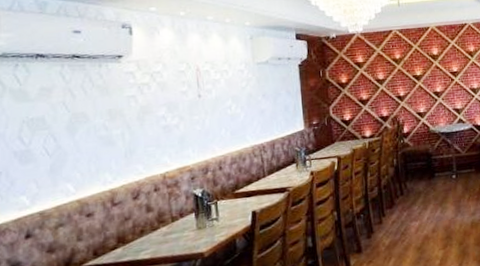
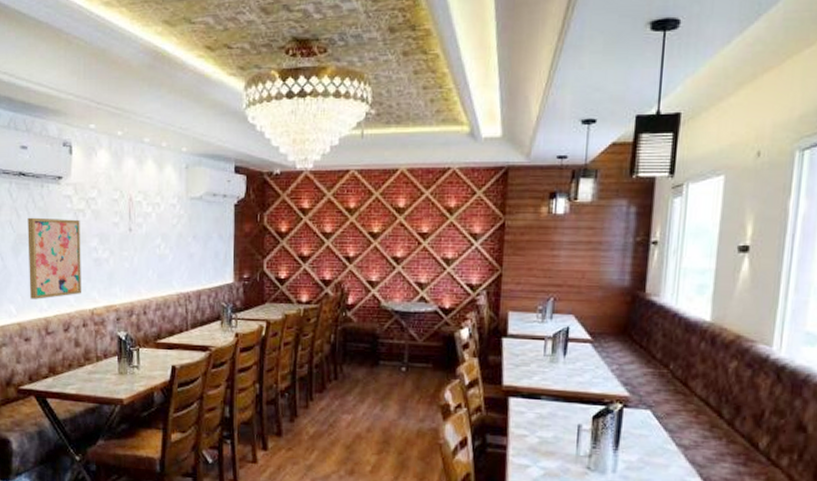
wall art: none [84,93,150,174] -> present [27,217,81,299]

